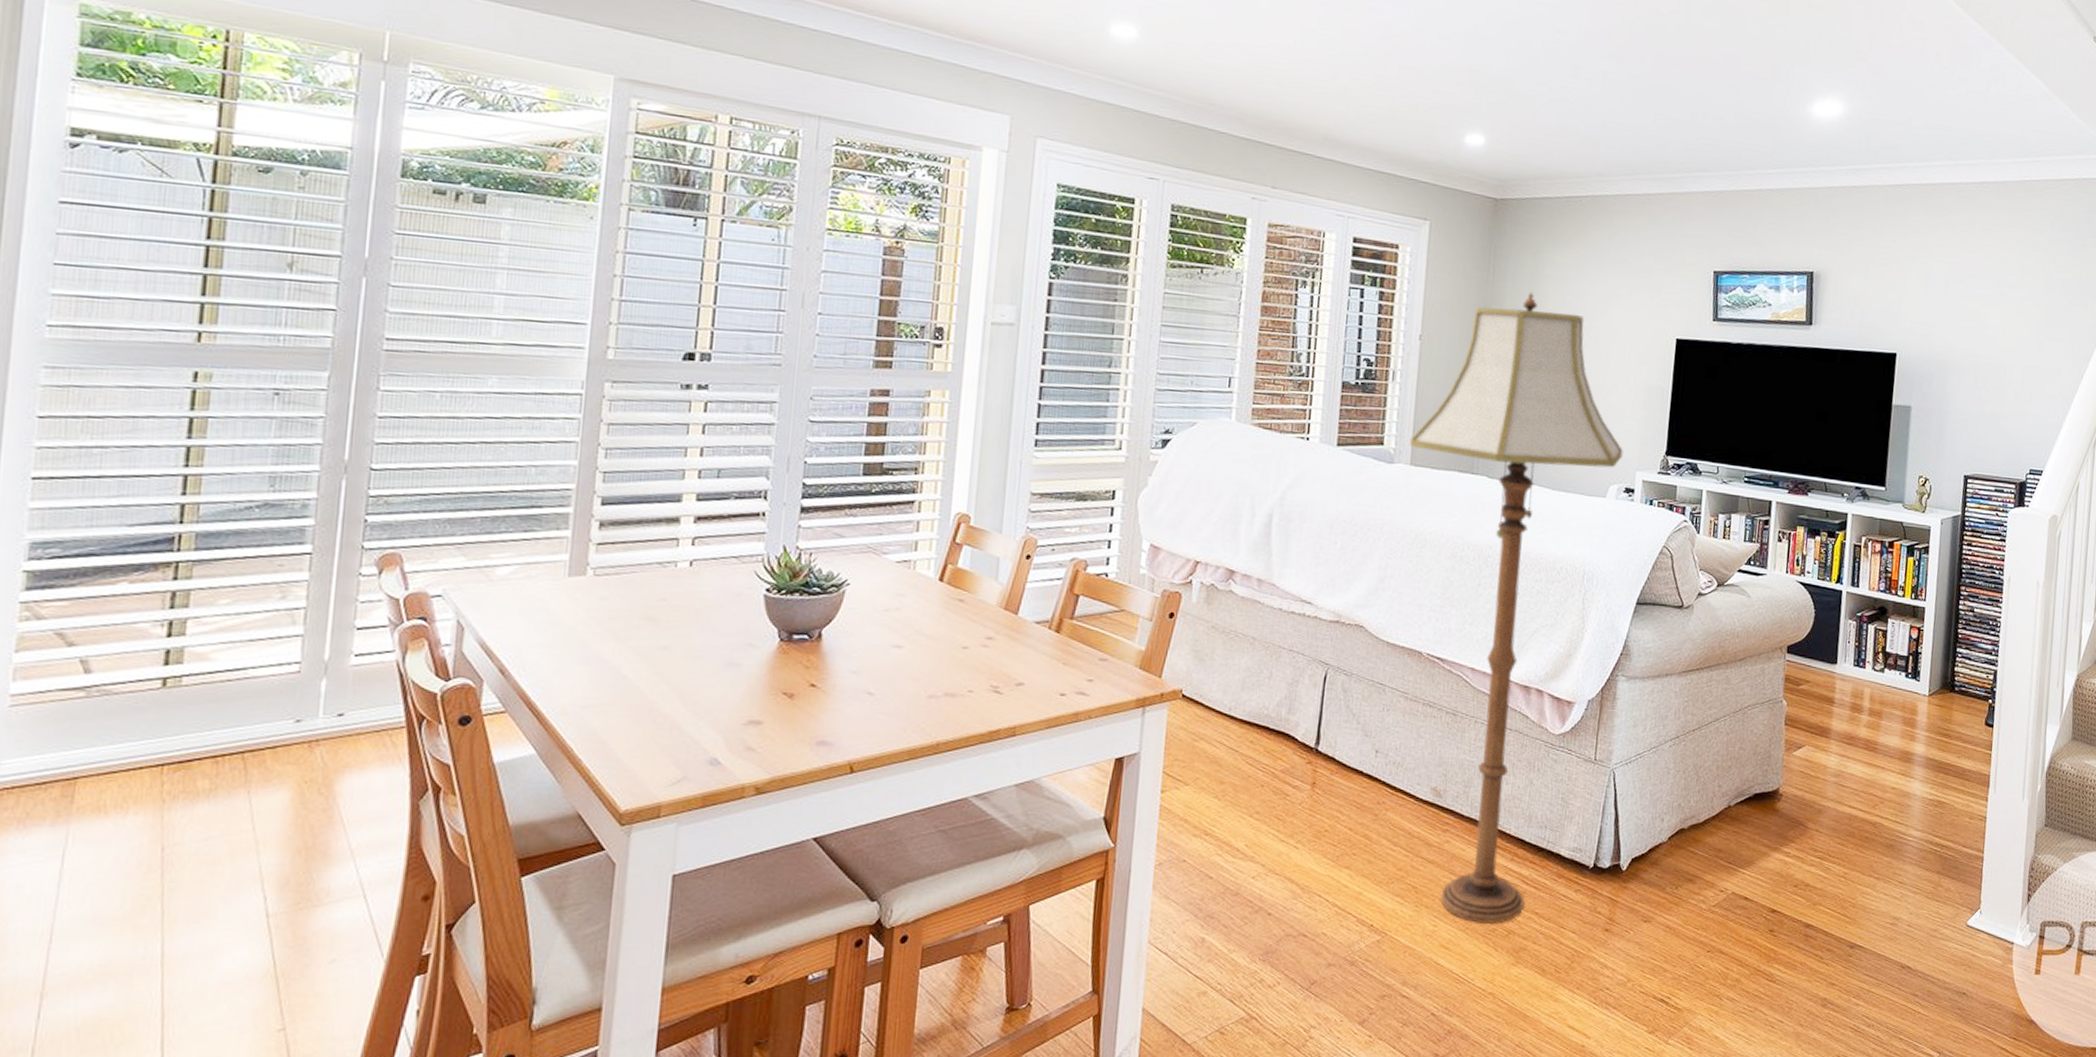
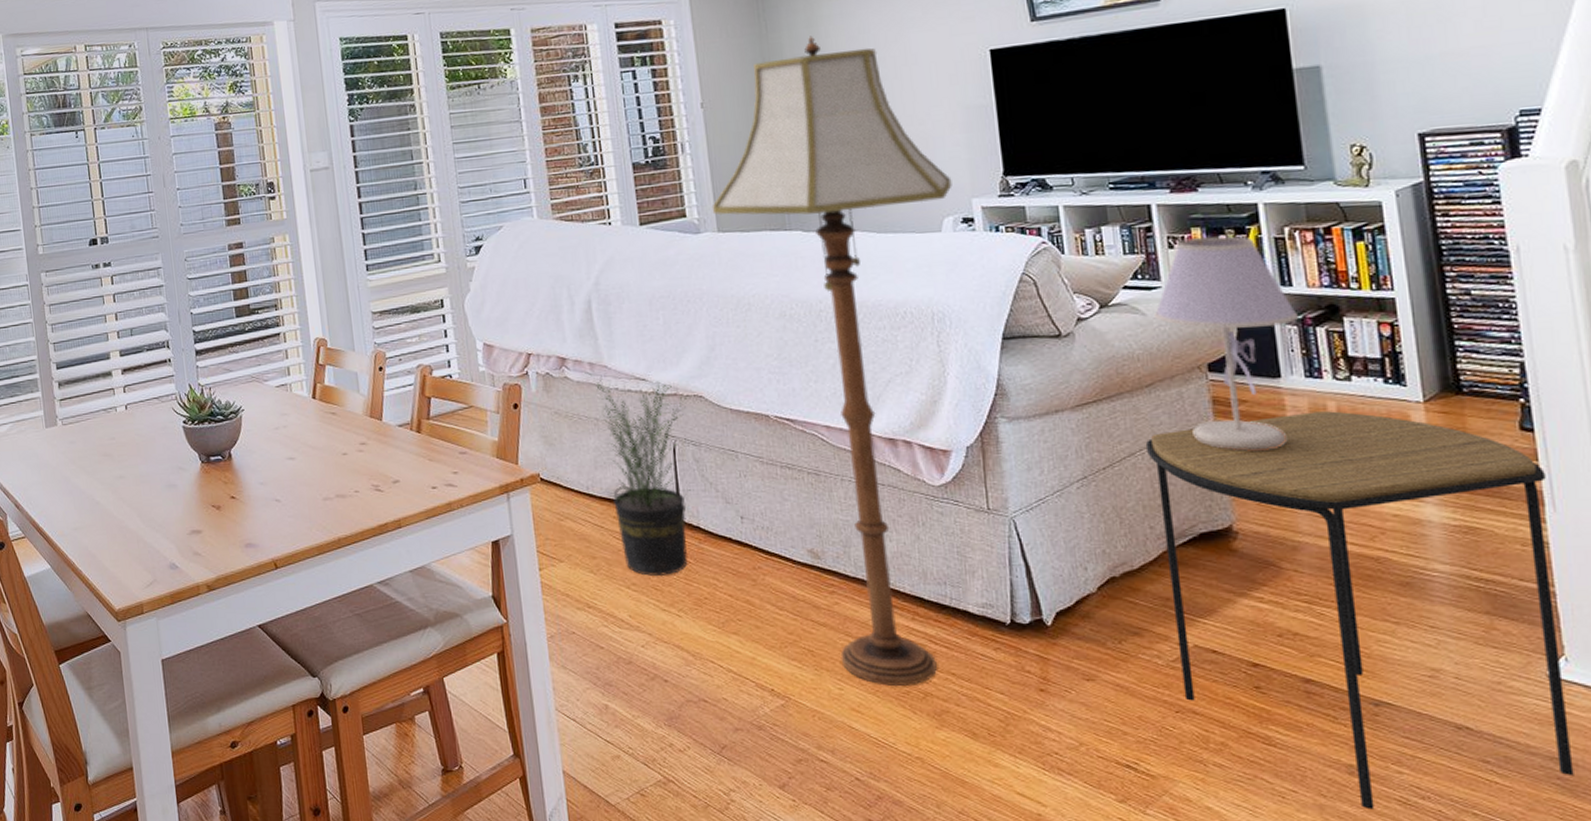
potted plant: none [1250,588,1349,807] -> present [584,373,694,577]
side table: none [1716,696,1994,1036] -> present [1145,411,1574,810]
table lamp: none [1756,535,1859,725] -> present [1154,236,1300,451]

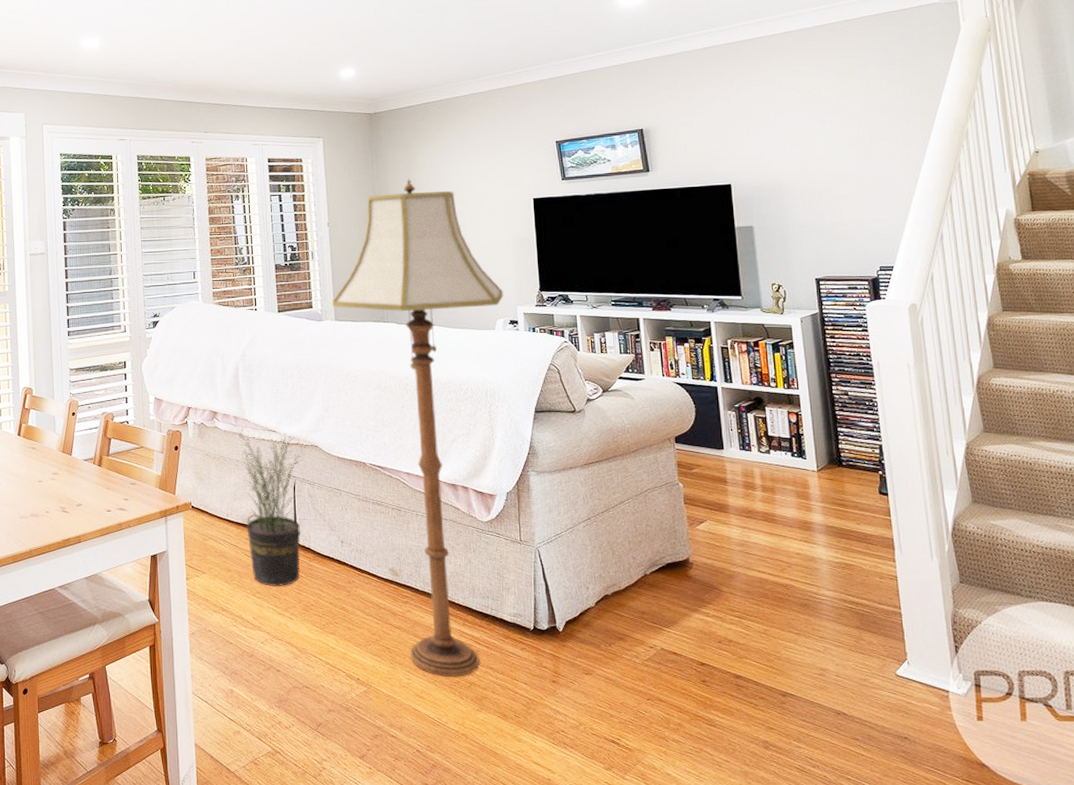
side table: present [1145,411,1574,810] -> none [631,475,913,775]
table lamp: present [1154,236,1300,451] -> none [640,344,737,503]

